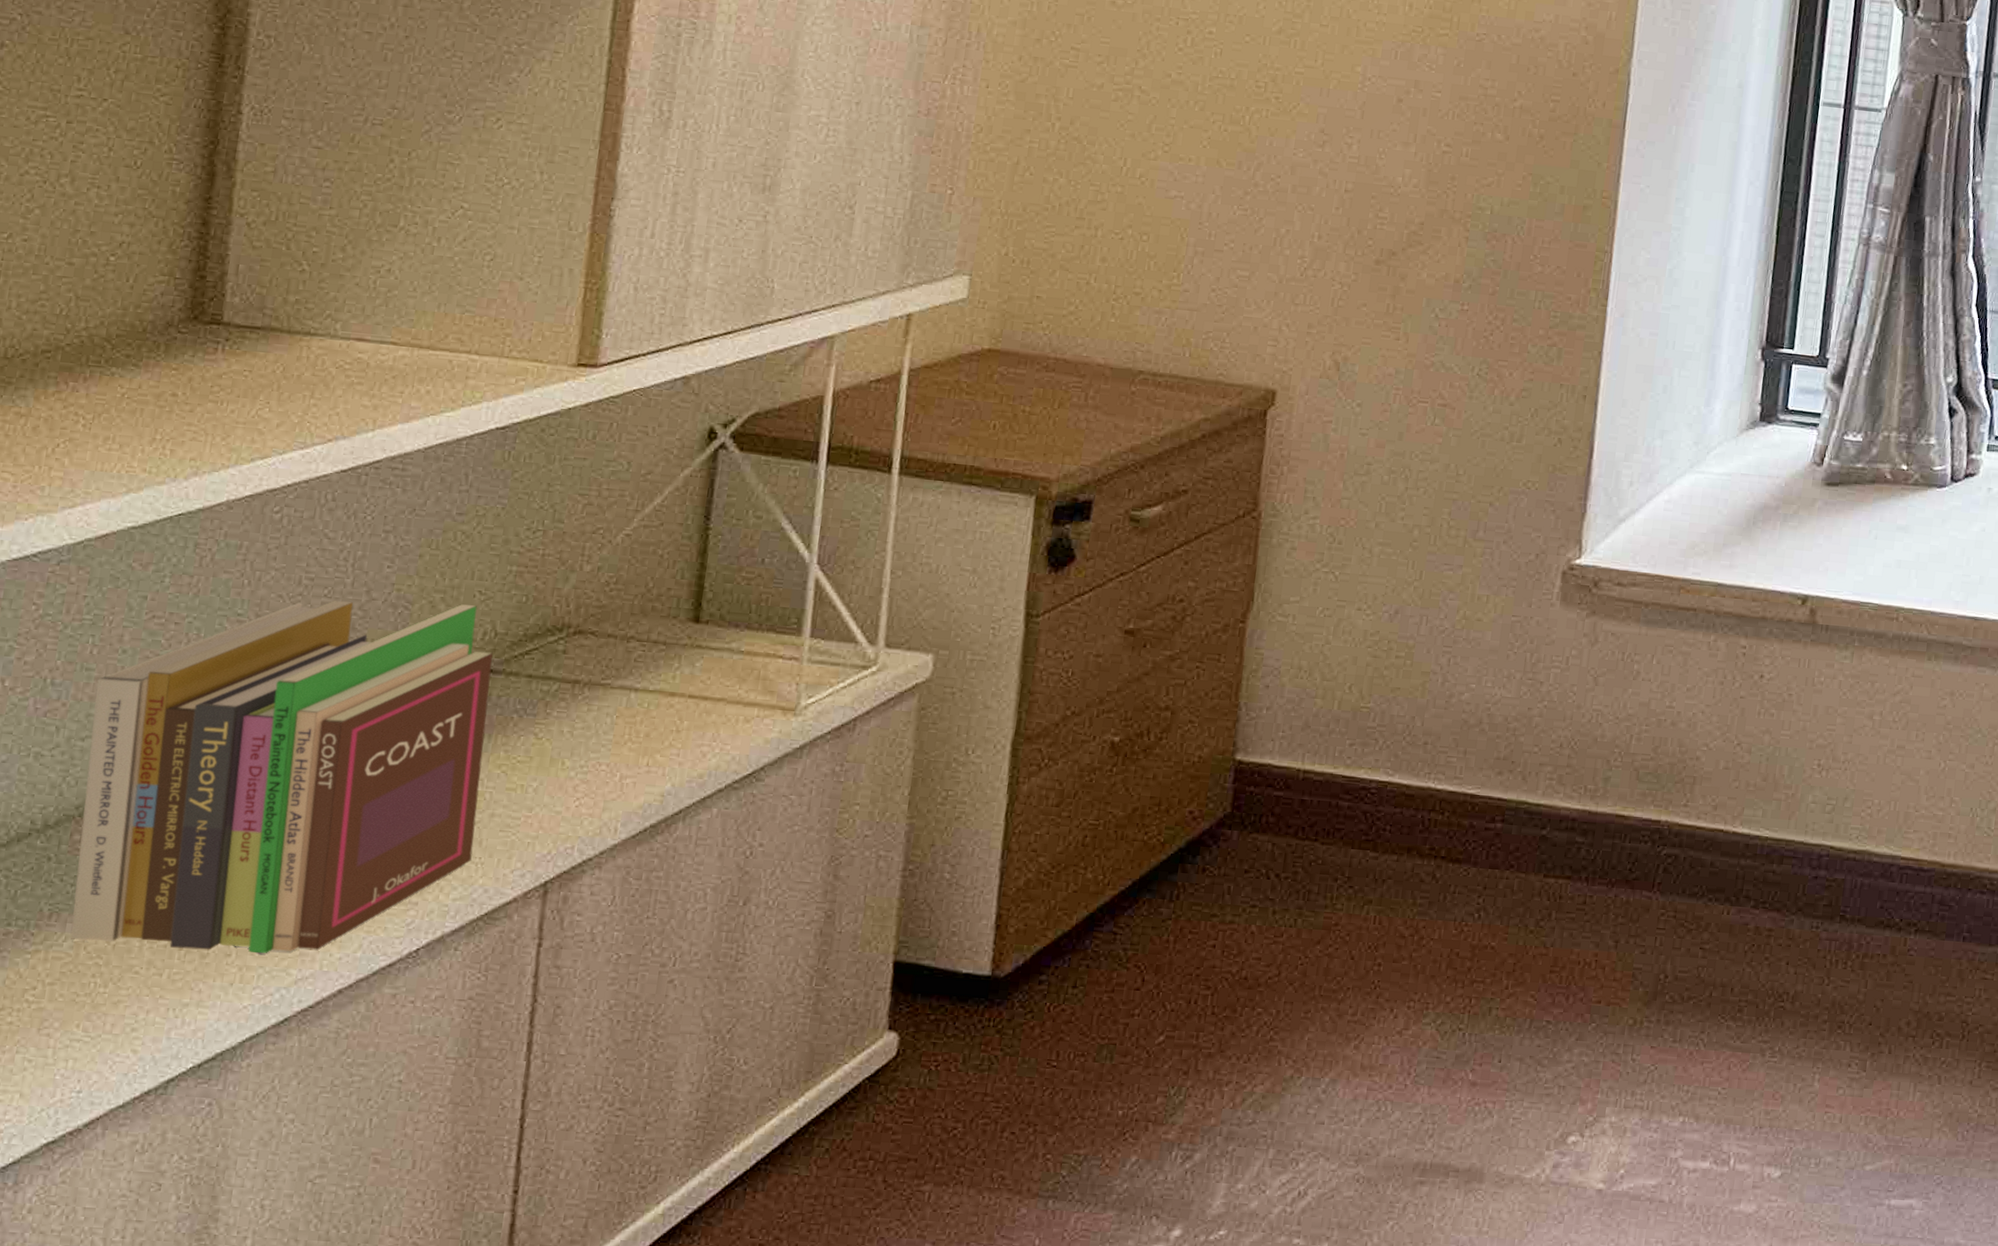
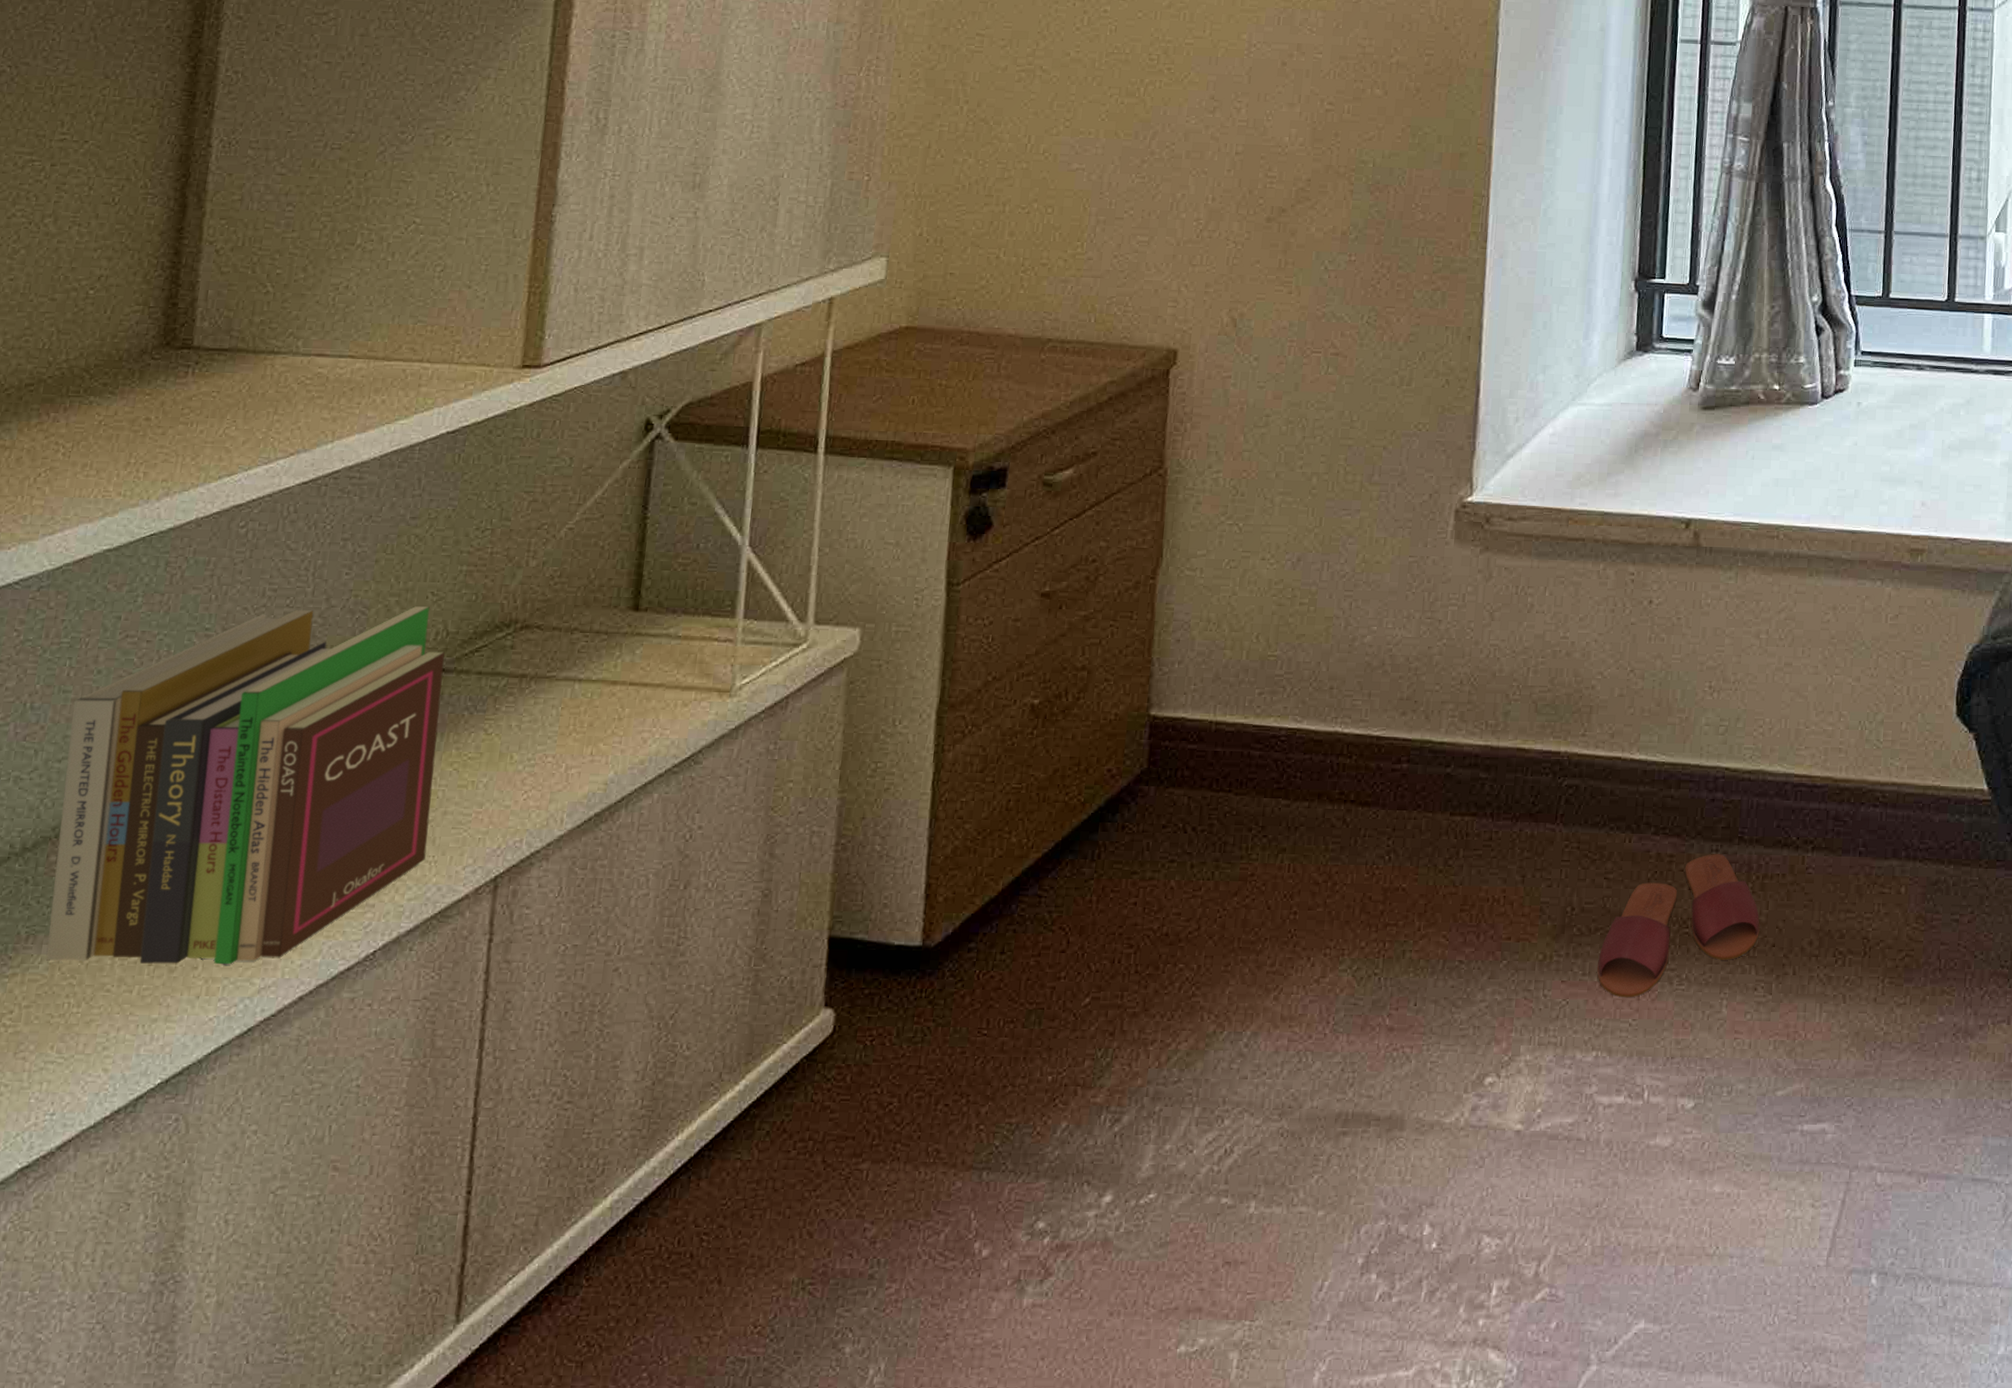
slippers: none [1688,930,1858,1067] -> present [1597,854,1760,998]

